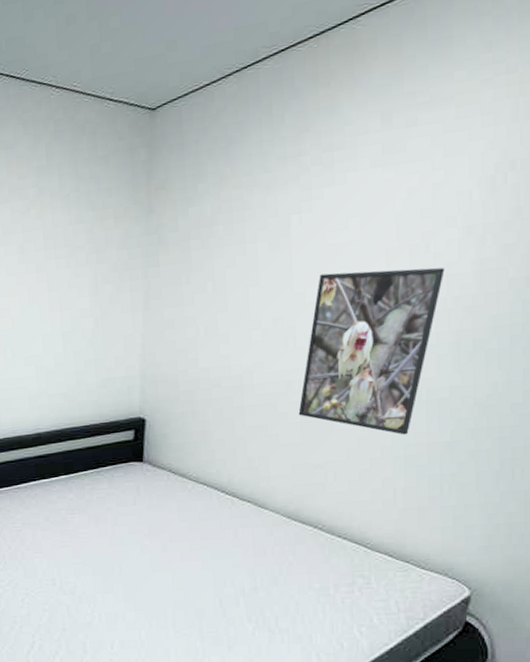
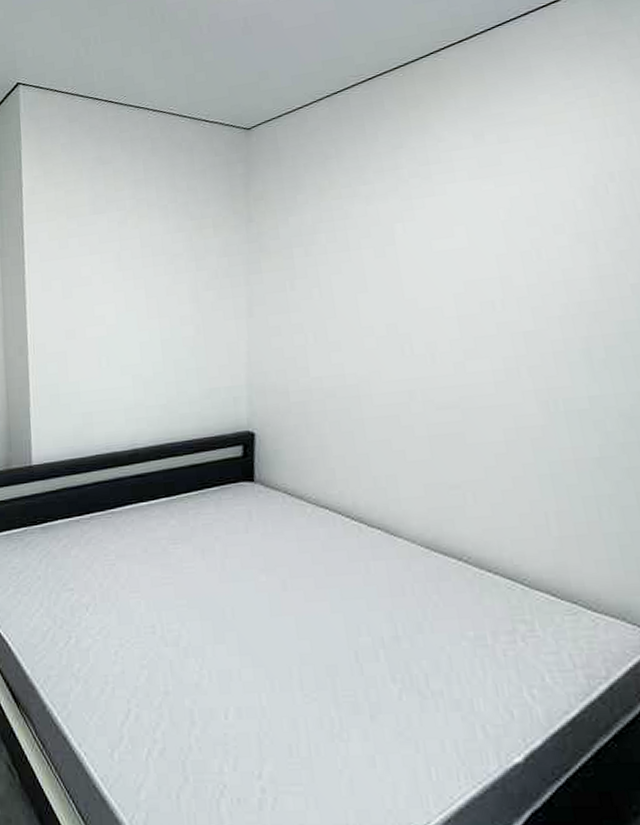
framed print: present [298,267,445,435] -> none [424,273,561,451]

